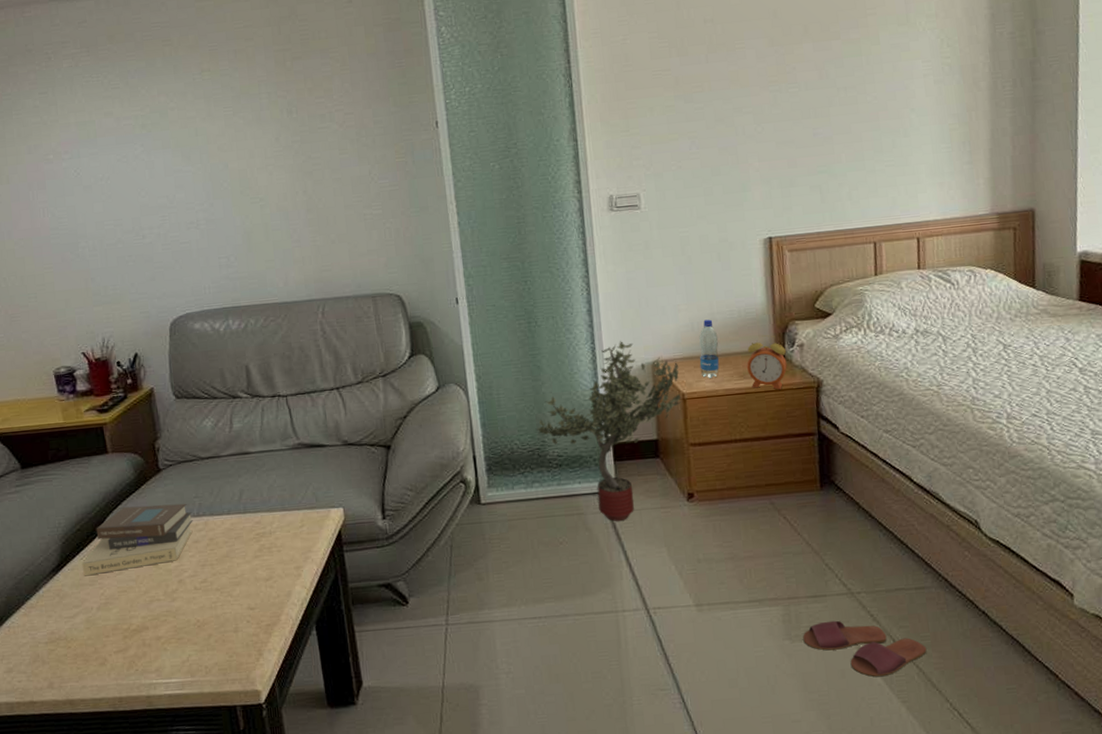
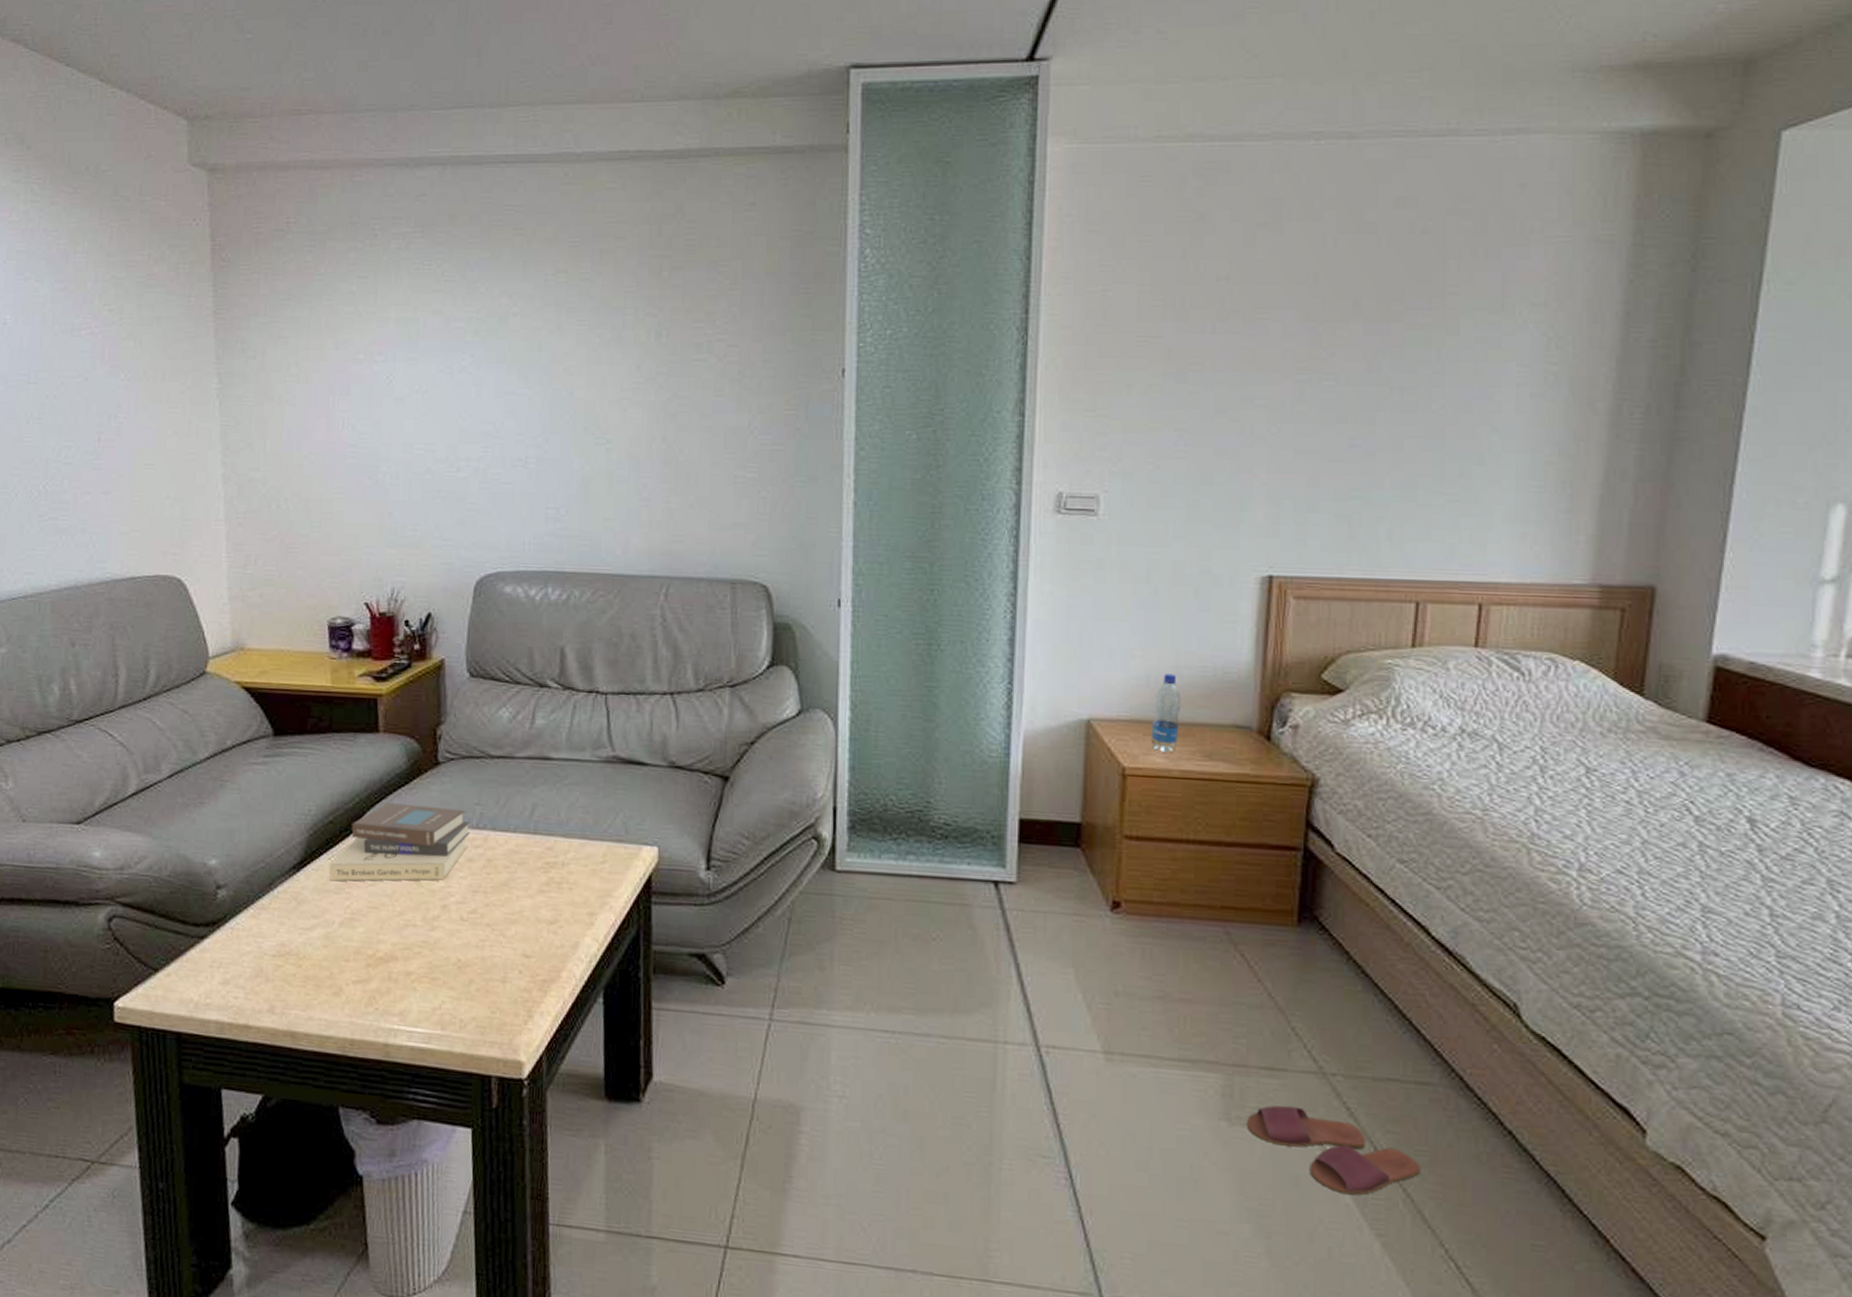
potted tree: present [535,341,683,521] -> none [920,686,1123,923]
alarm clock: present [747,335,787,390] -> none [1216,706,1272,782]

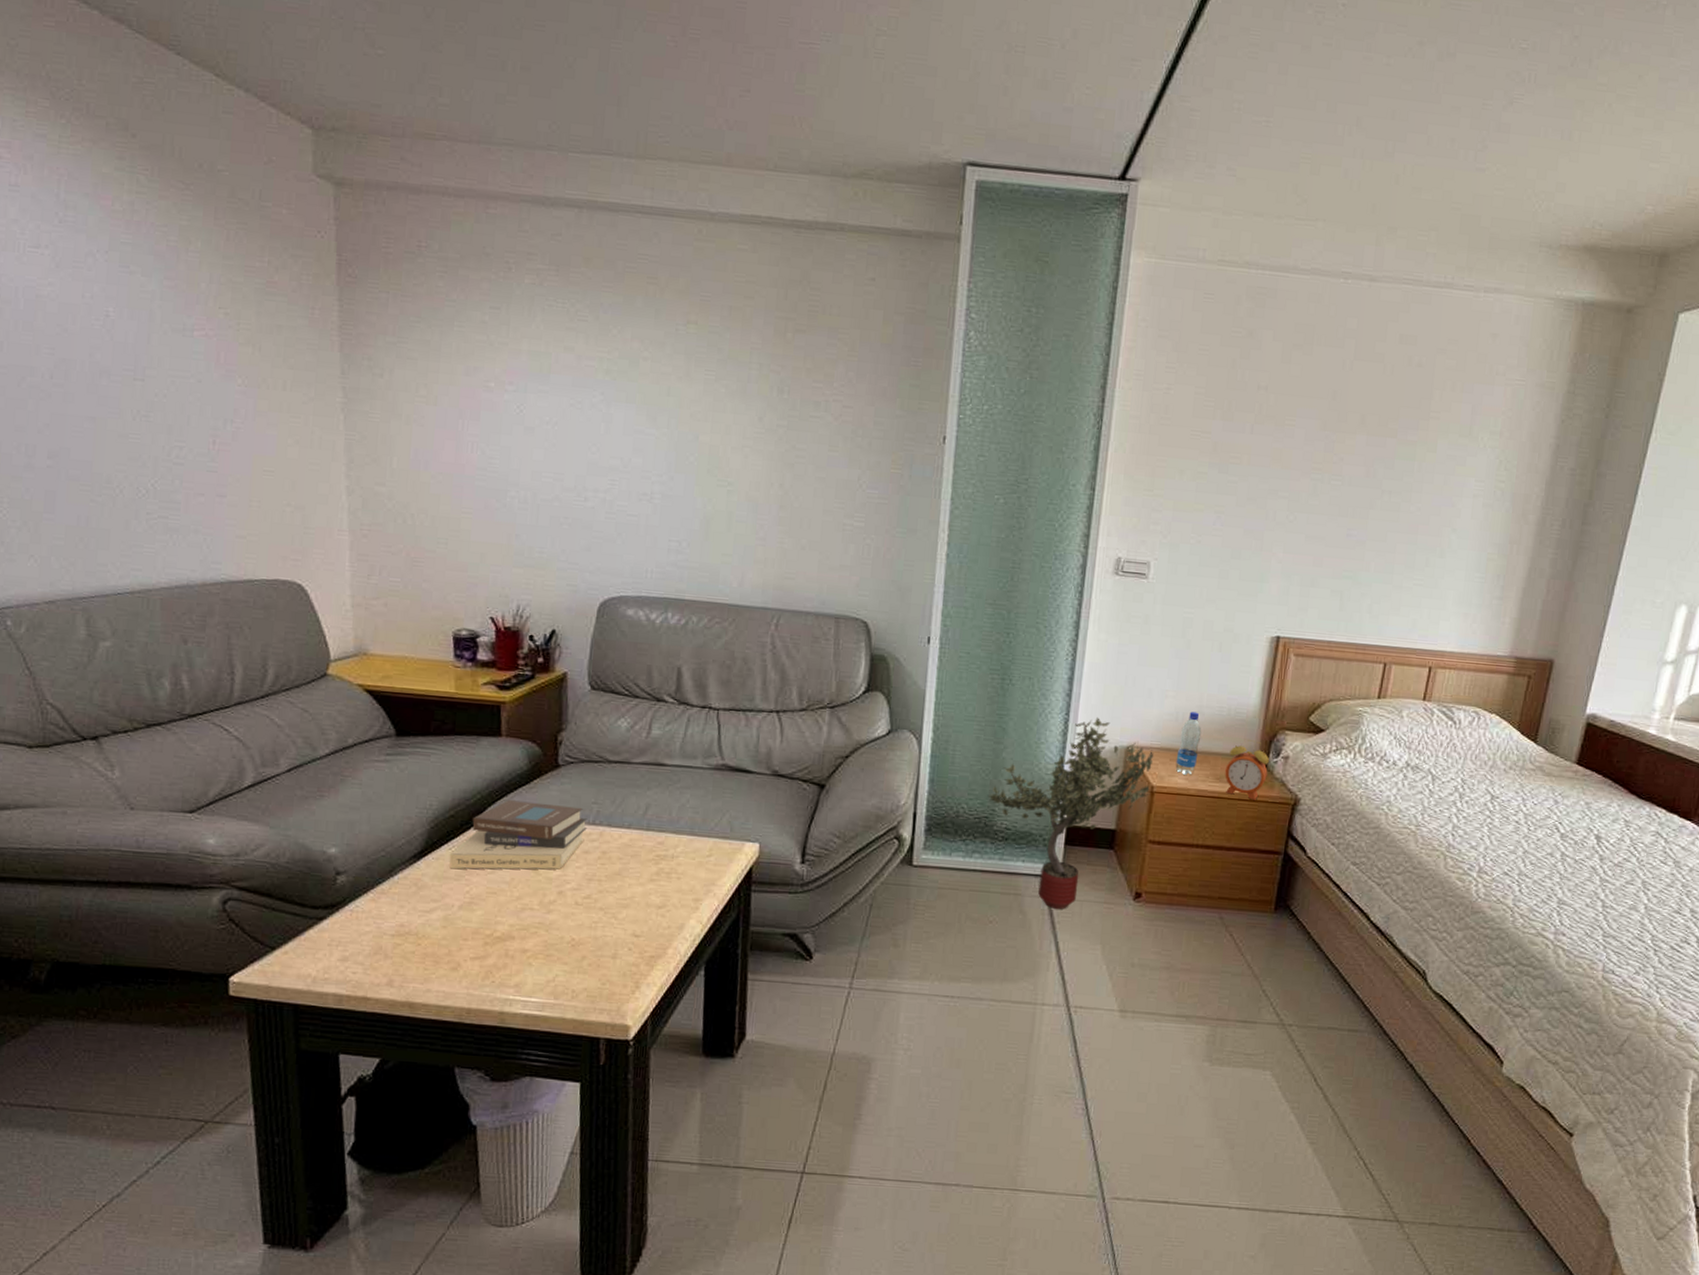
potted tree: none [920,686,1123,923] -> present [987,717,1154,909]
alarm clock: none [1216,706,1272,782] -> present [1225,740,1269,800]
slippers: present [1247,1105,1421,1195] -> none [1223,1049,1347,1114]

